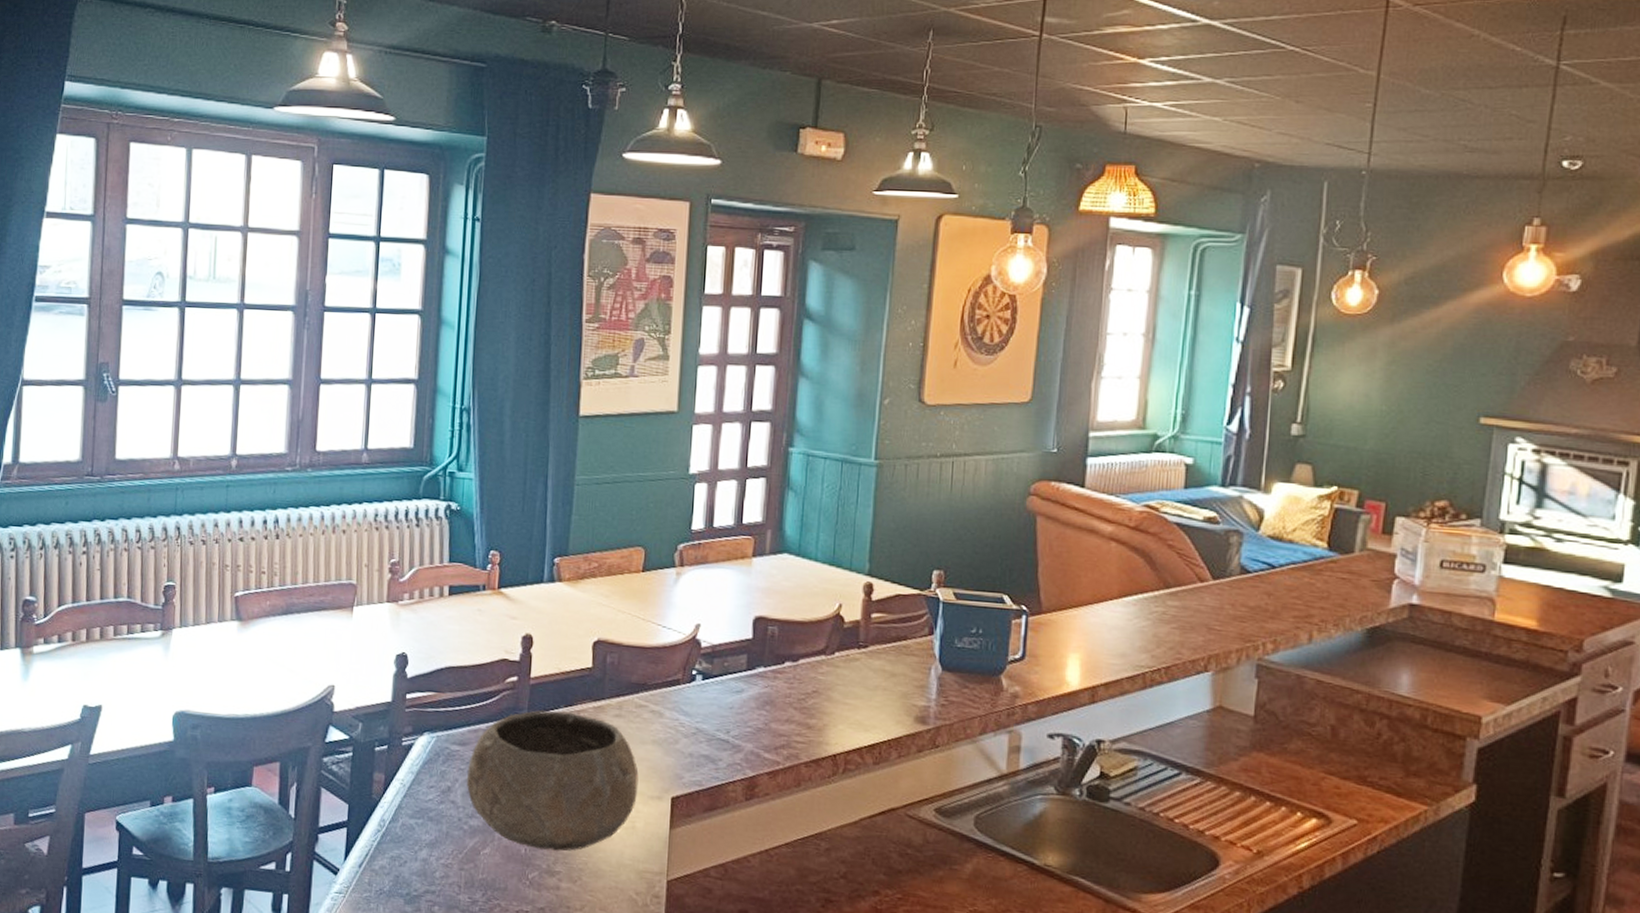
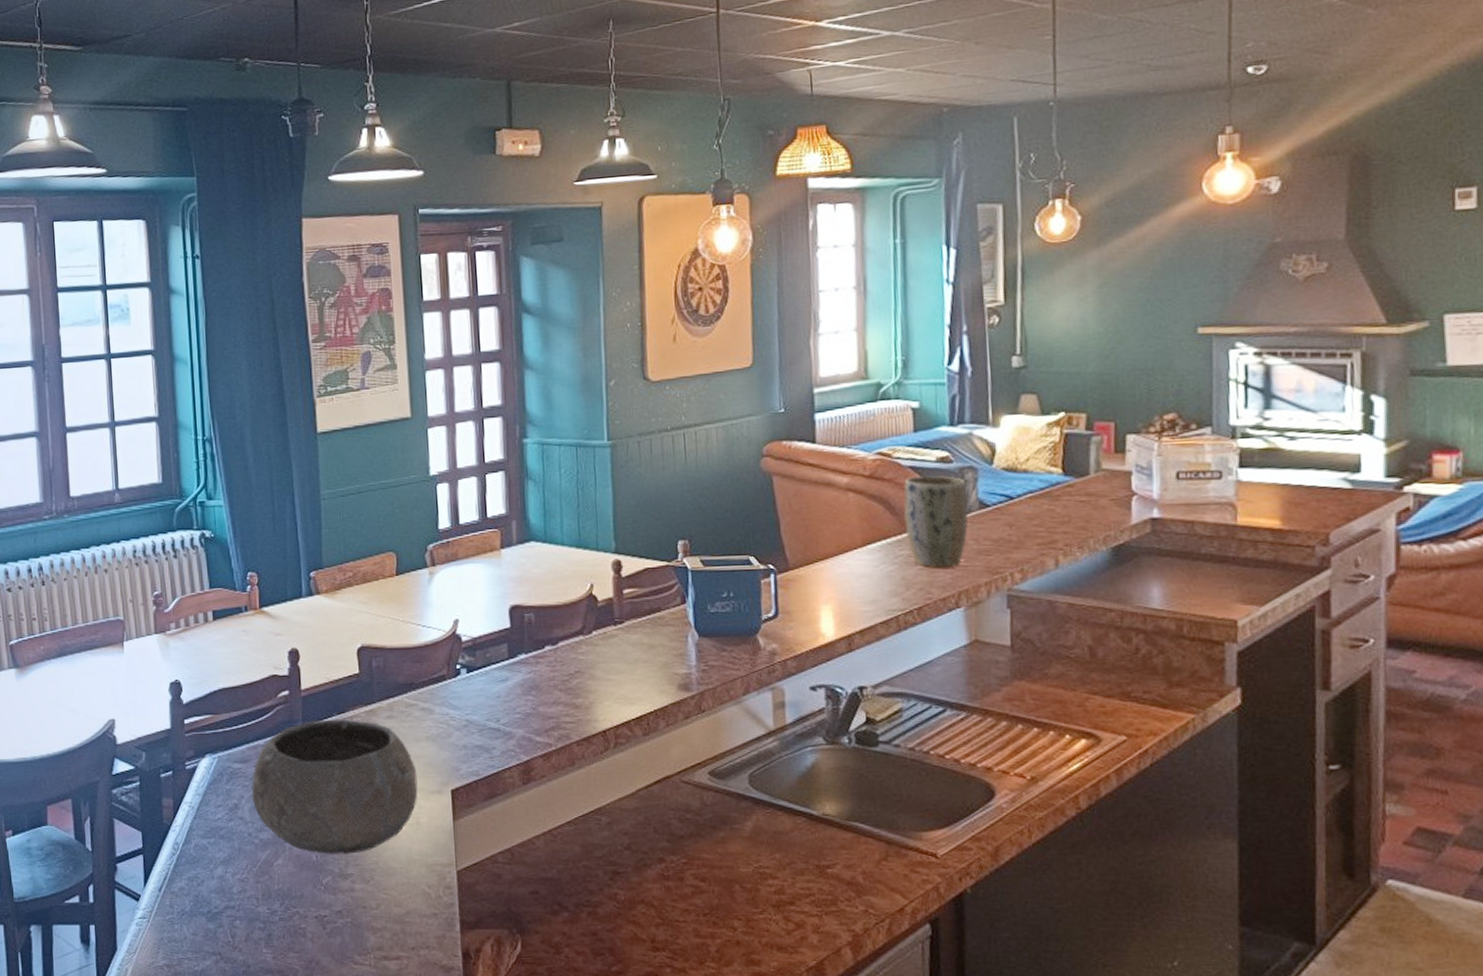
plant pot: none [1163,533,1230,630] -> present [903,475,969,568]

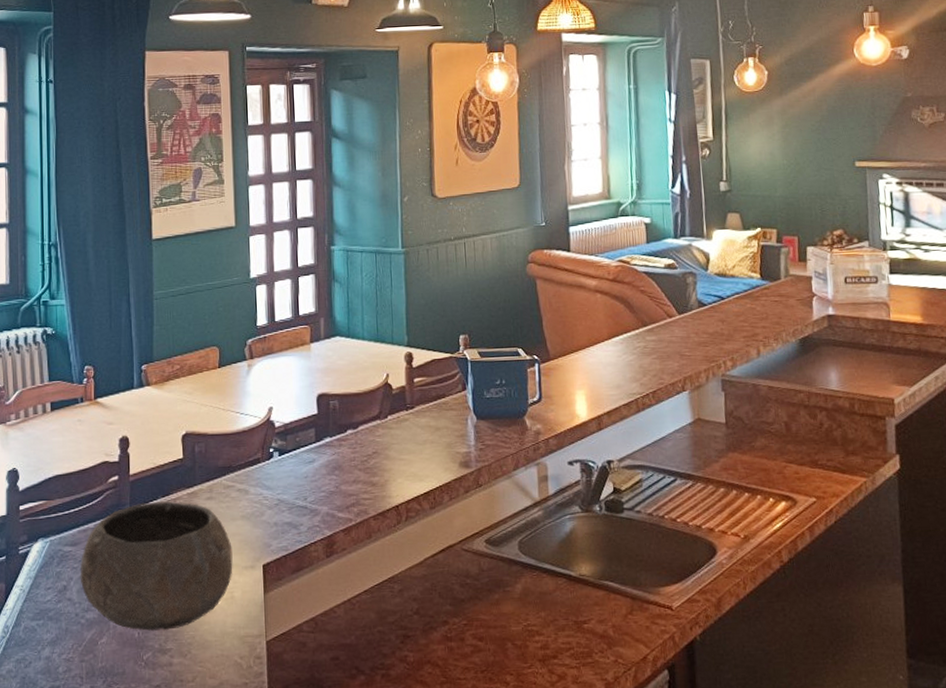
plant pot: present [903,475,969,568] -> none [640,279,690,357]

